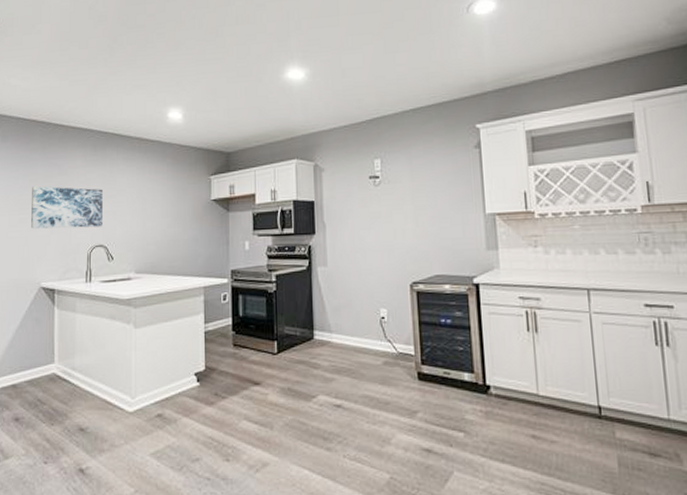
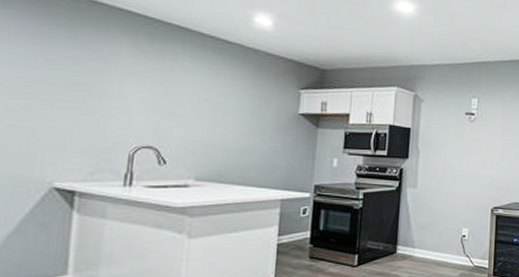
wall art: present [31,186,103,229] -> none [43,68,158,127]

